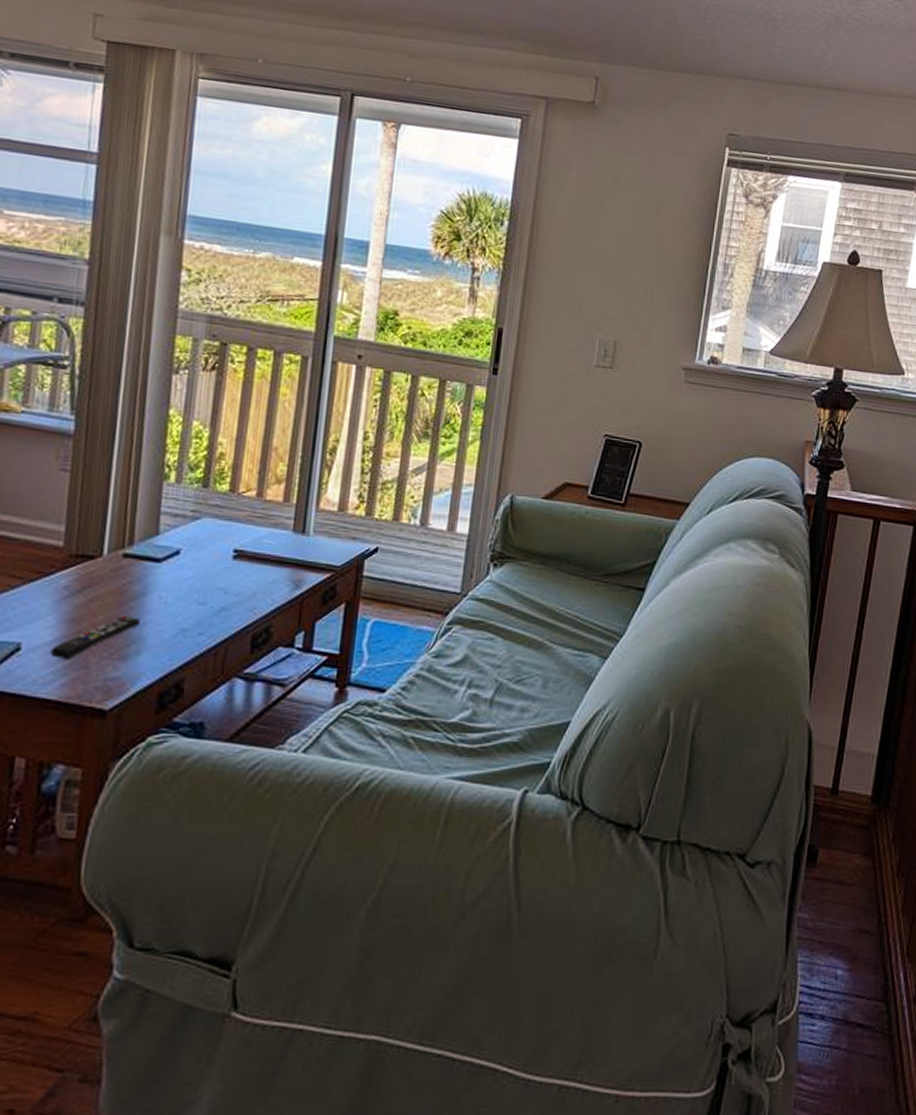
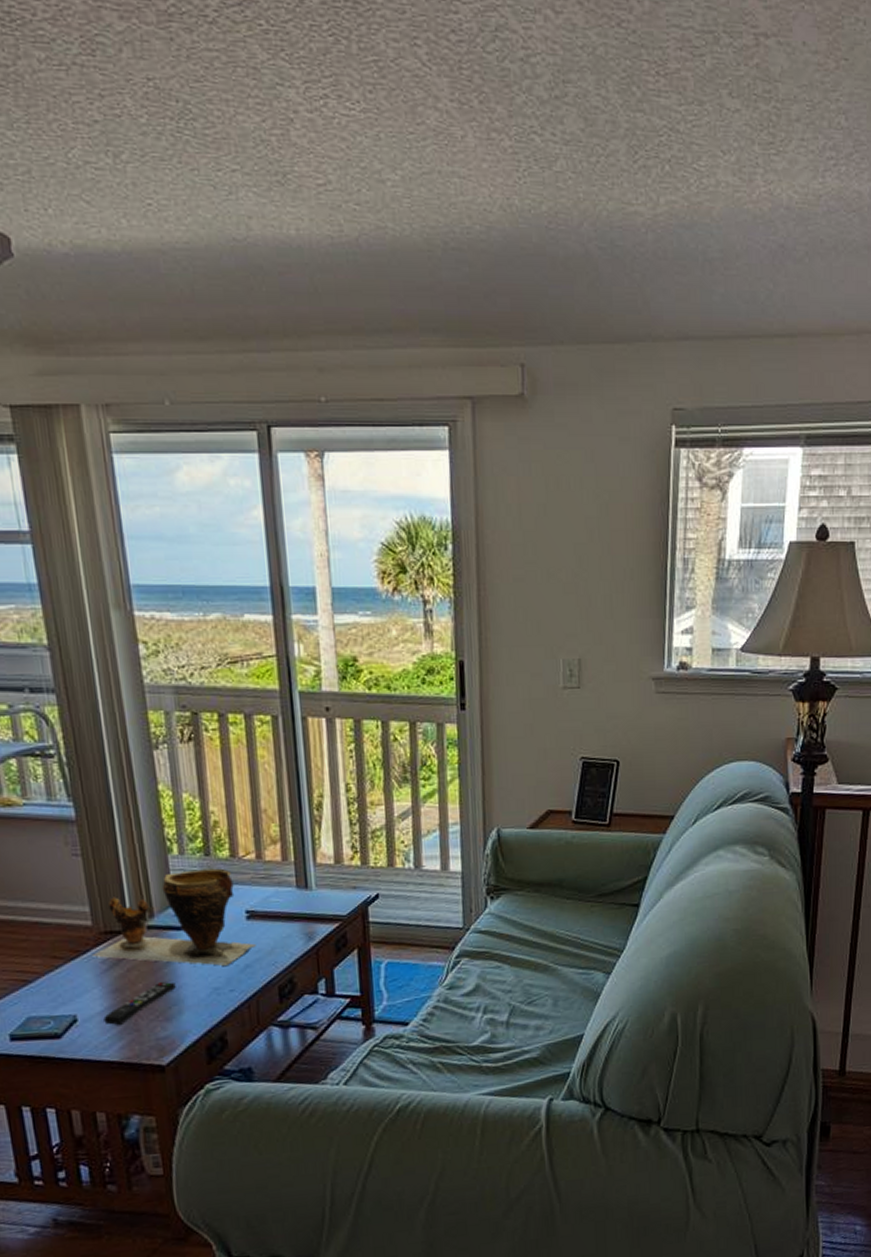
clay pot: none [54,500,237,606] -> present [91,868,256,966]

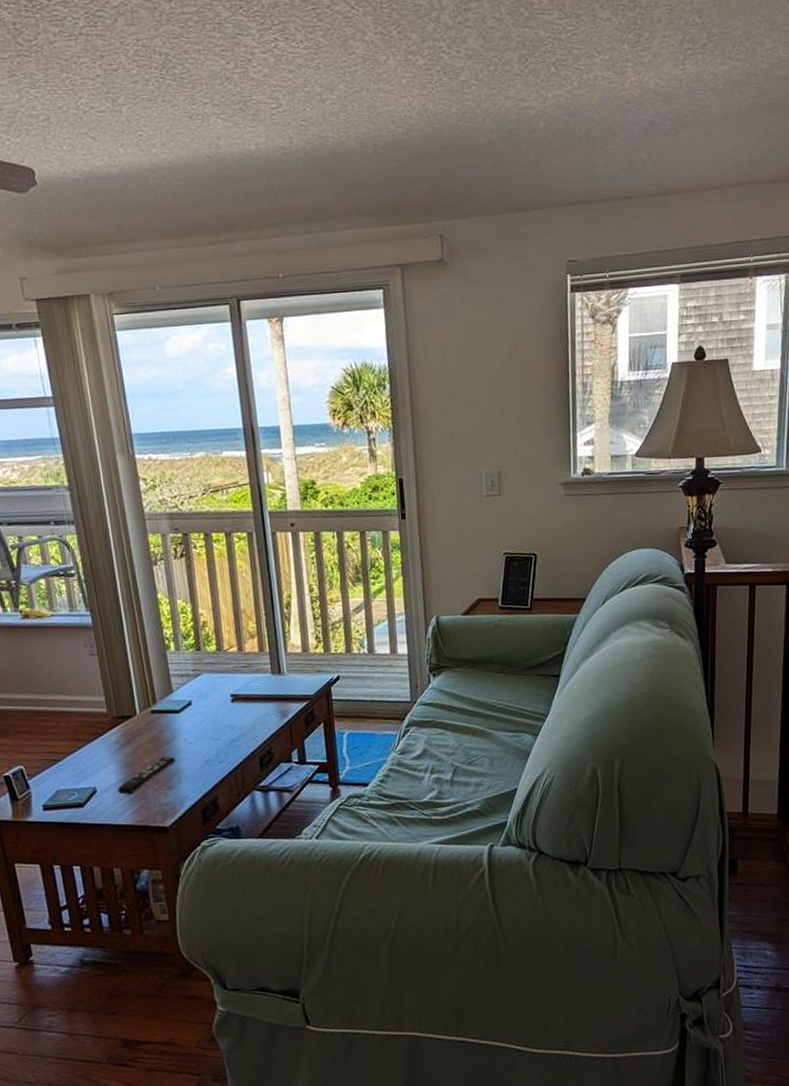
clay pot: present [91,868,256,966] -> none [106,660,240,742]

